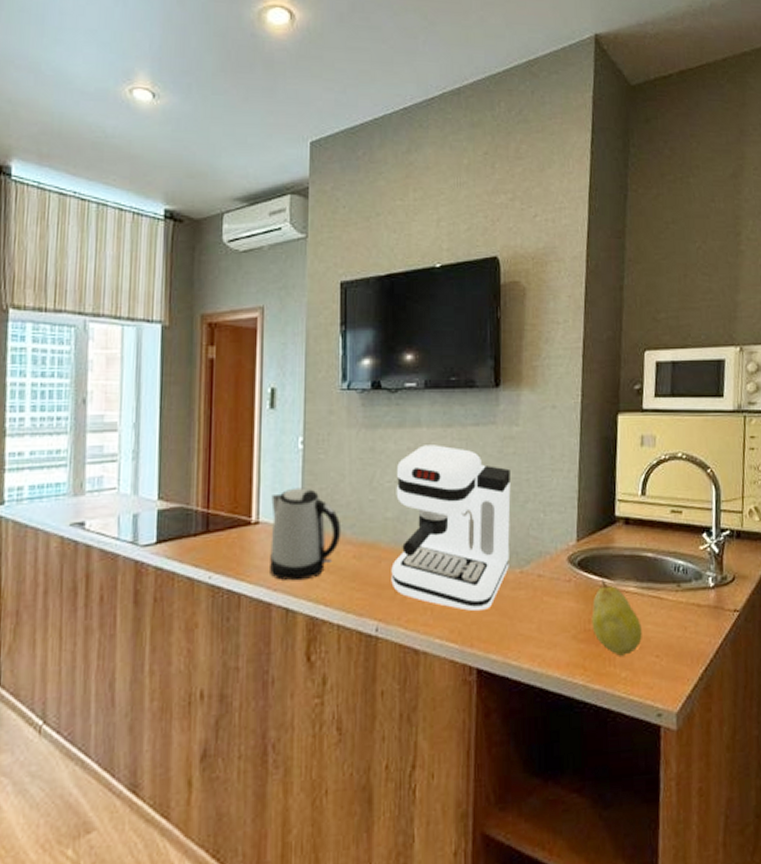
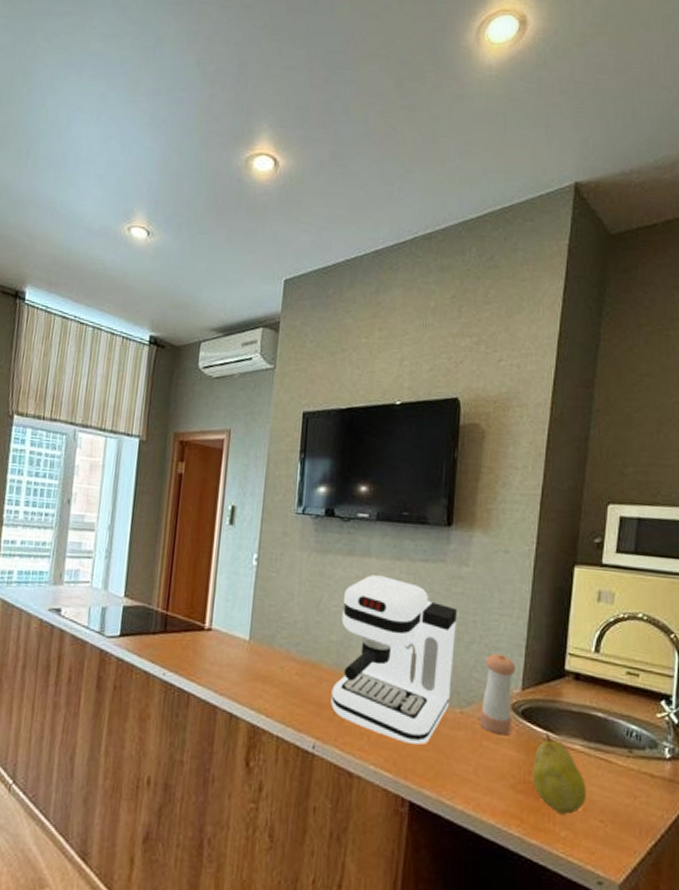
kettle: present [270,487,341,581] -> none [218,601,287,690]
pepper shaker: none [539,508,571,589] -> present [480,653,517,736]

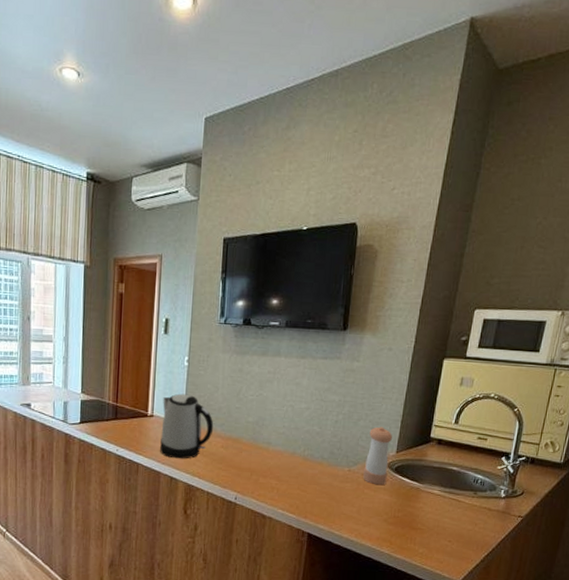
kettle: none [218,601,287,690] -> present [160,393,214,459]
coffee maker: present [331,575,457,745] -> none [249,370,349,494]
fruit: present [532,733,586,815] -> none [400,483,440,538]

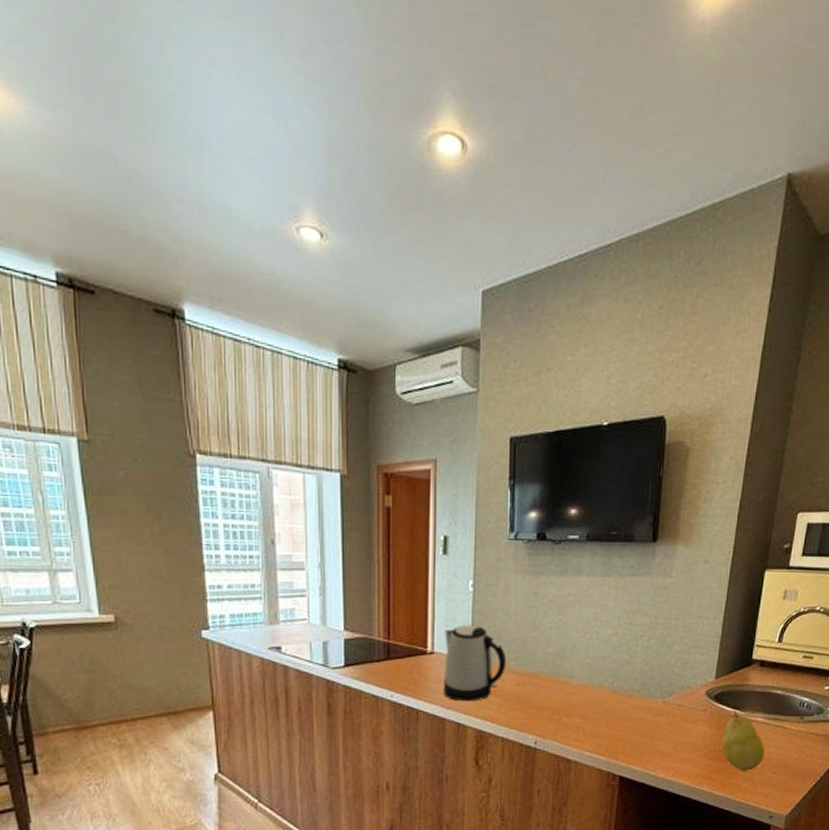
pepper shaker: present [363,426,393,486] -> none [679,650,712,717]
fruit: none [400,483,440,538] -> present [721,711,765,771]

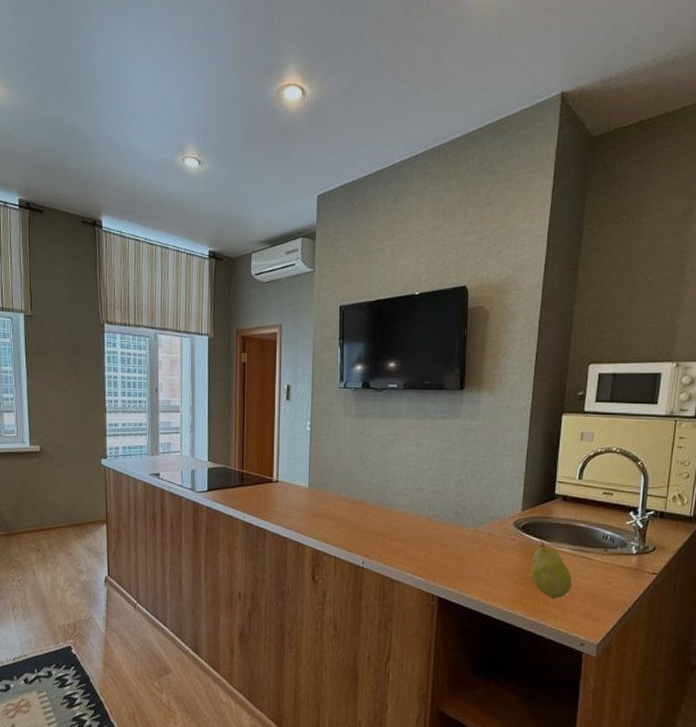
kettle: present [444,624,507,702] -> none [286,458,338,524]

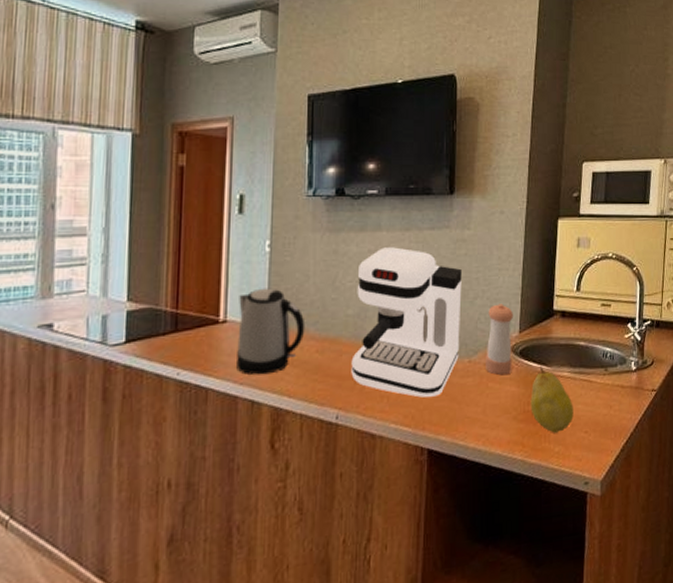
kettle: none [286,458,338,524] -> present [237,288,305,376]
coffee maker: none [374,432,470,555] -> present [351,247,462,398]
pepper shaker: none [490,485,517,545] -> present [486,303,514,376]

